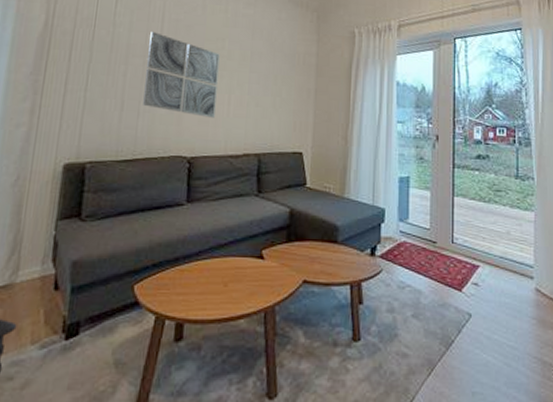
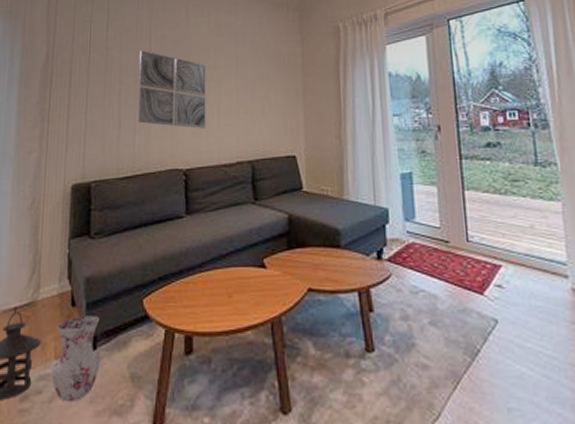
vase: none [25,300,86,389] -> present [51,316,100,402]

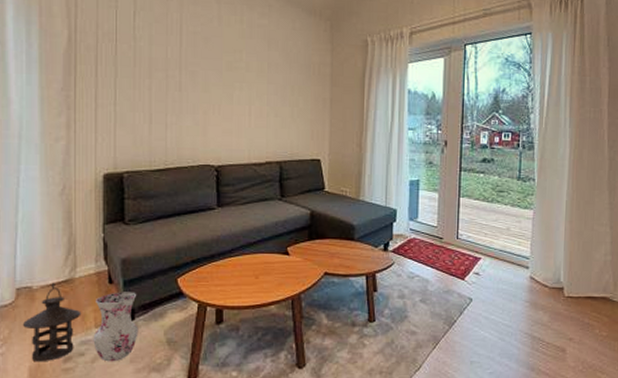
wall art: present [138,50,206,129] -> none [170,44,238,129]

